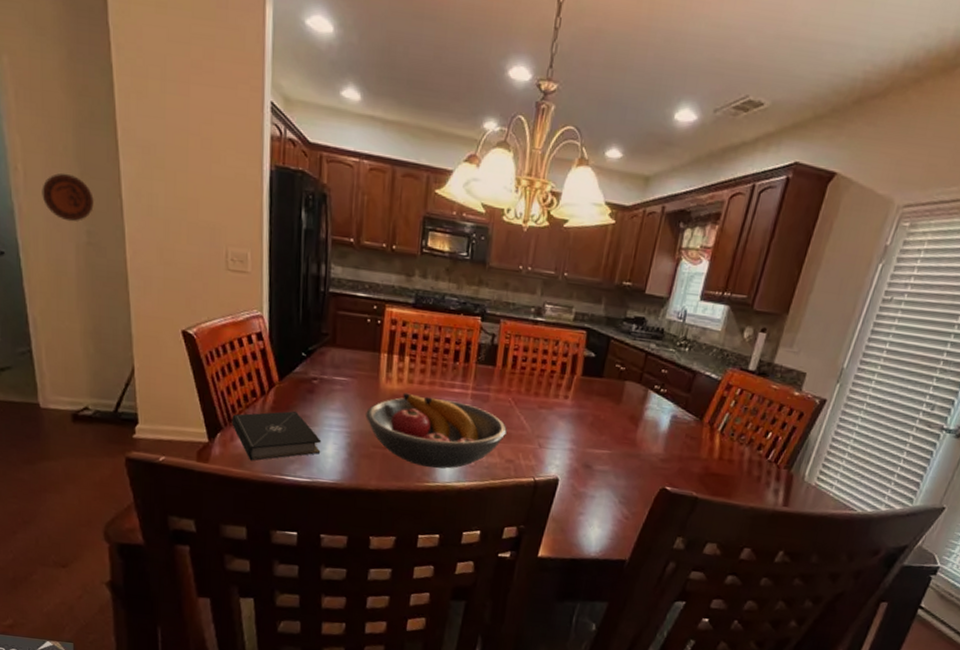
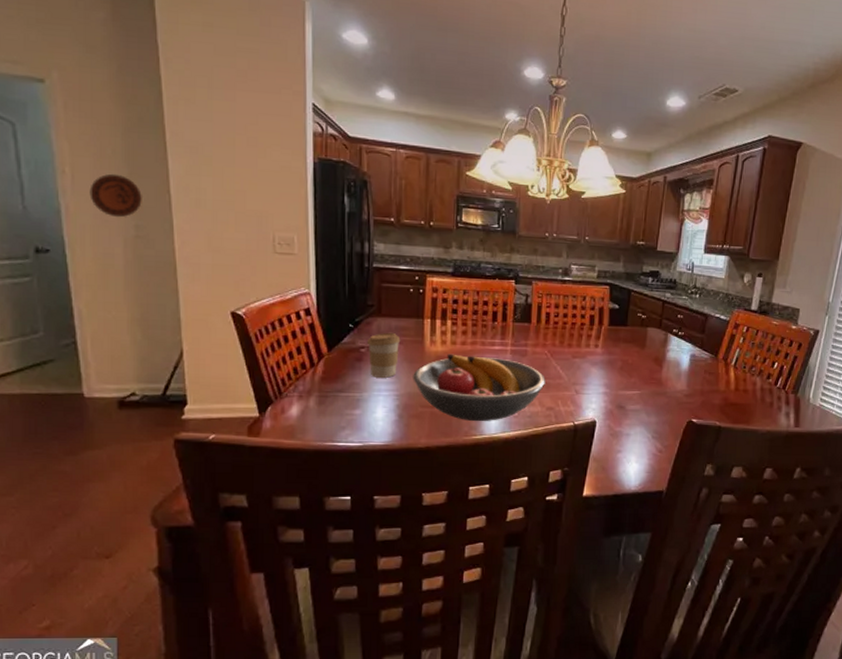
book: present [231,411,322,461] -> none [282,380,371,431]
coffee cup: none [319,364,355,413] -> present [366,332,401,378]

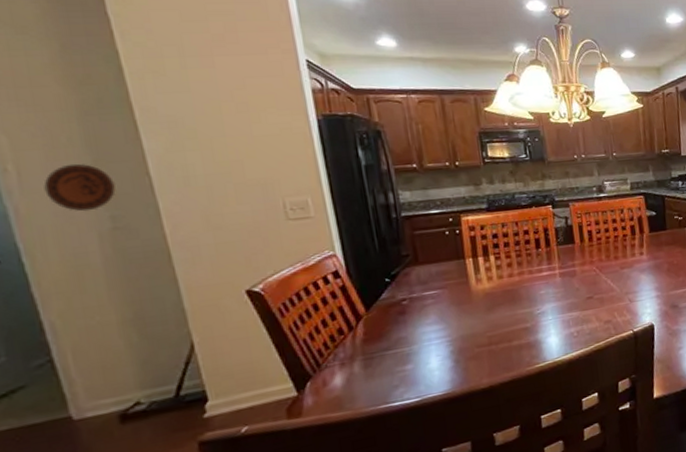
coffee cup: present [366,332,401,378] -> none [407,278,445,328]
fruit bowl: present [413,353,545,422] -> none [463,283,599,352]

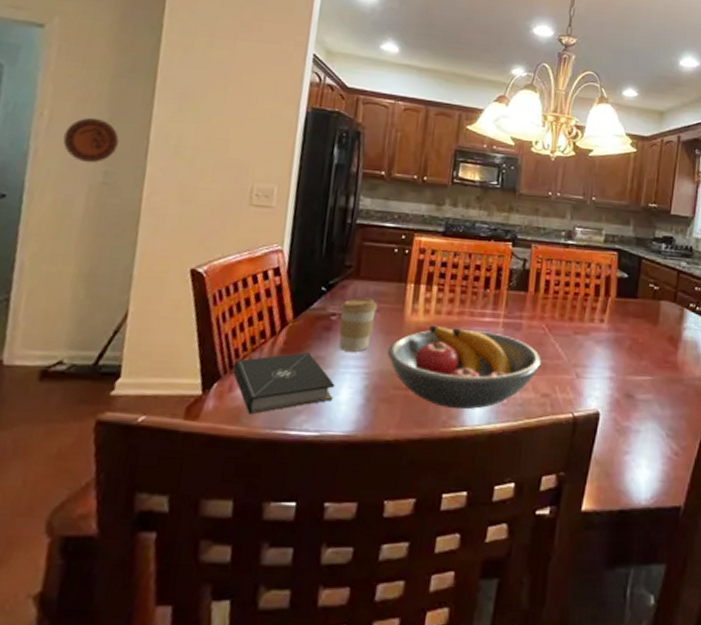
book: none [320,337,425,400] -> present [232,353,335,415]
coffee cup: none [407,278,445,328] -> present [338,297,378,352]
fruit bowl: none [463,283,599,352] -> present [387,325,542,410]

